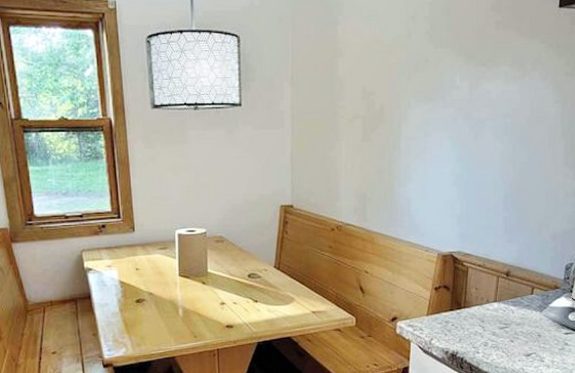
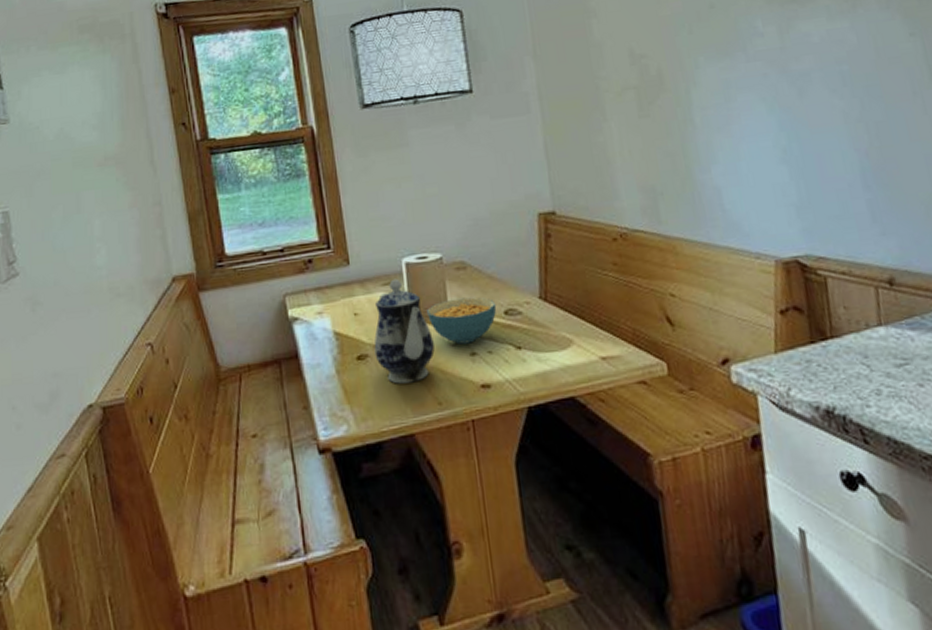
teapot: none [149,245,195,321] -> present [374,278,435,384]
cereal bowl: none [191,263,243,296] -> present [427,297,497,344]

